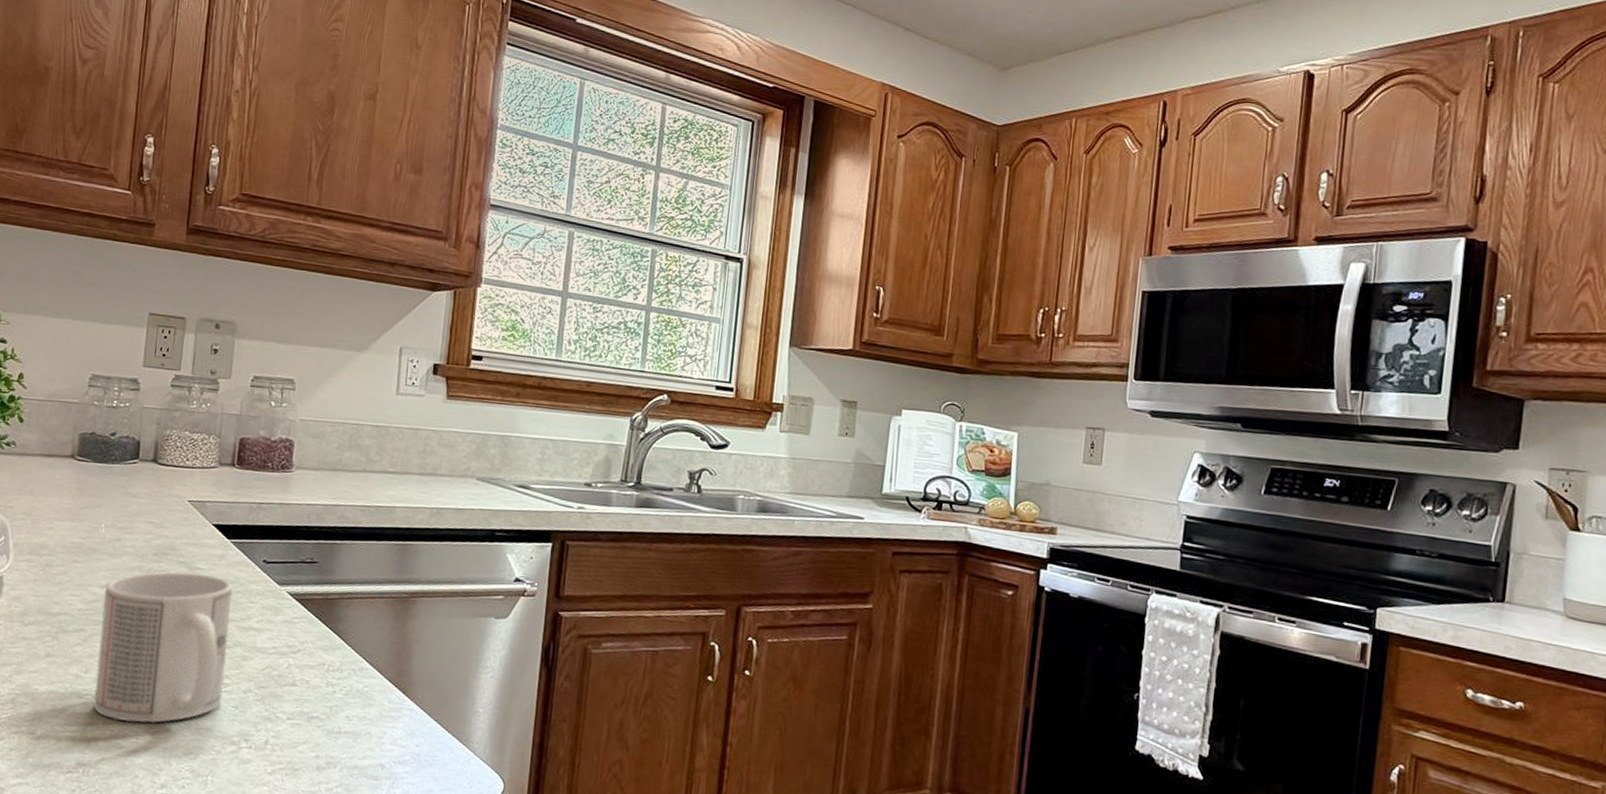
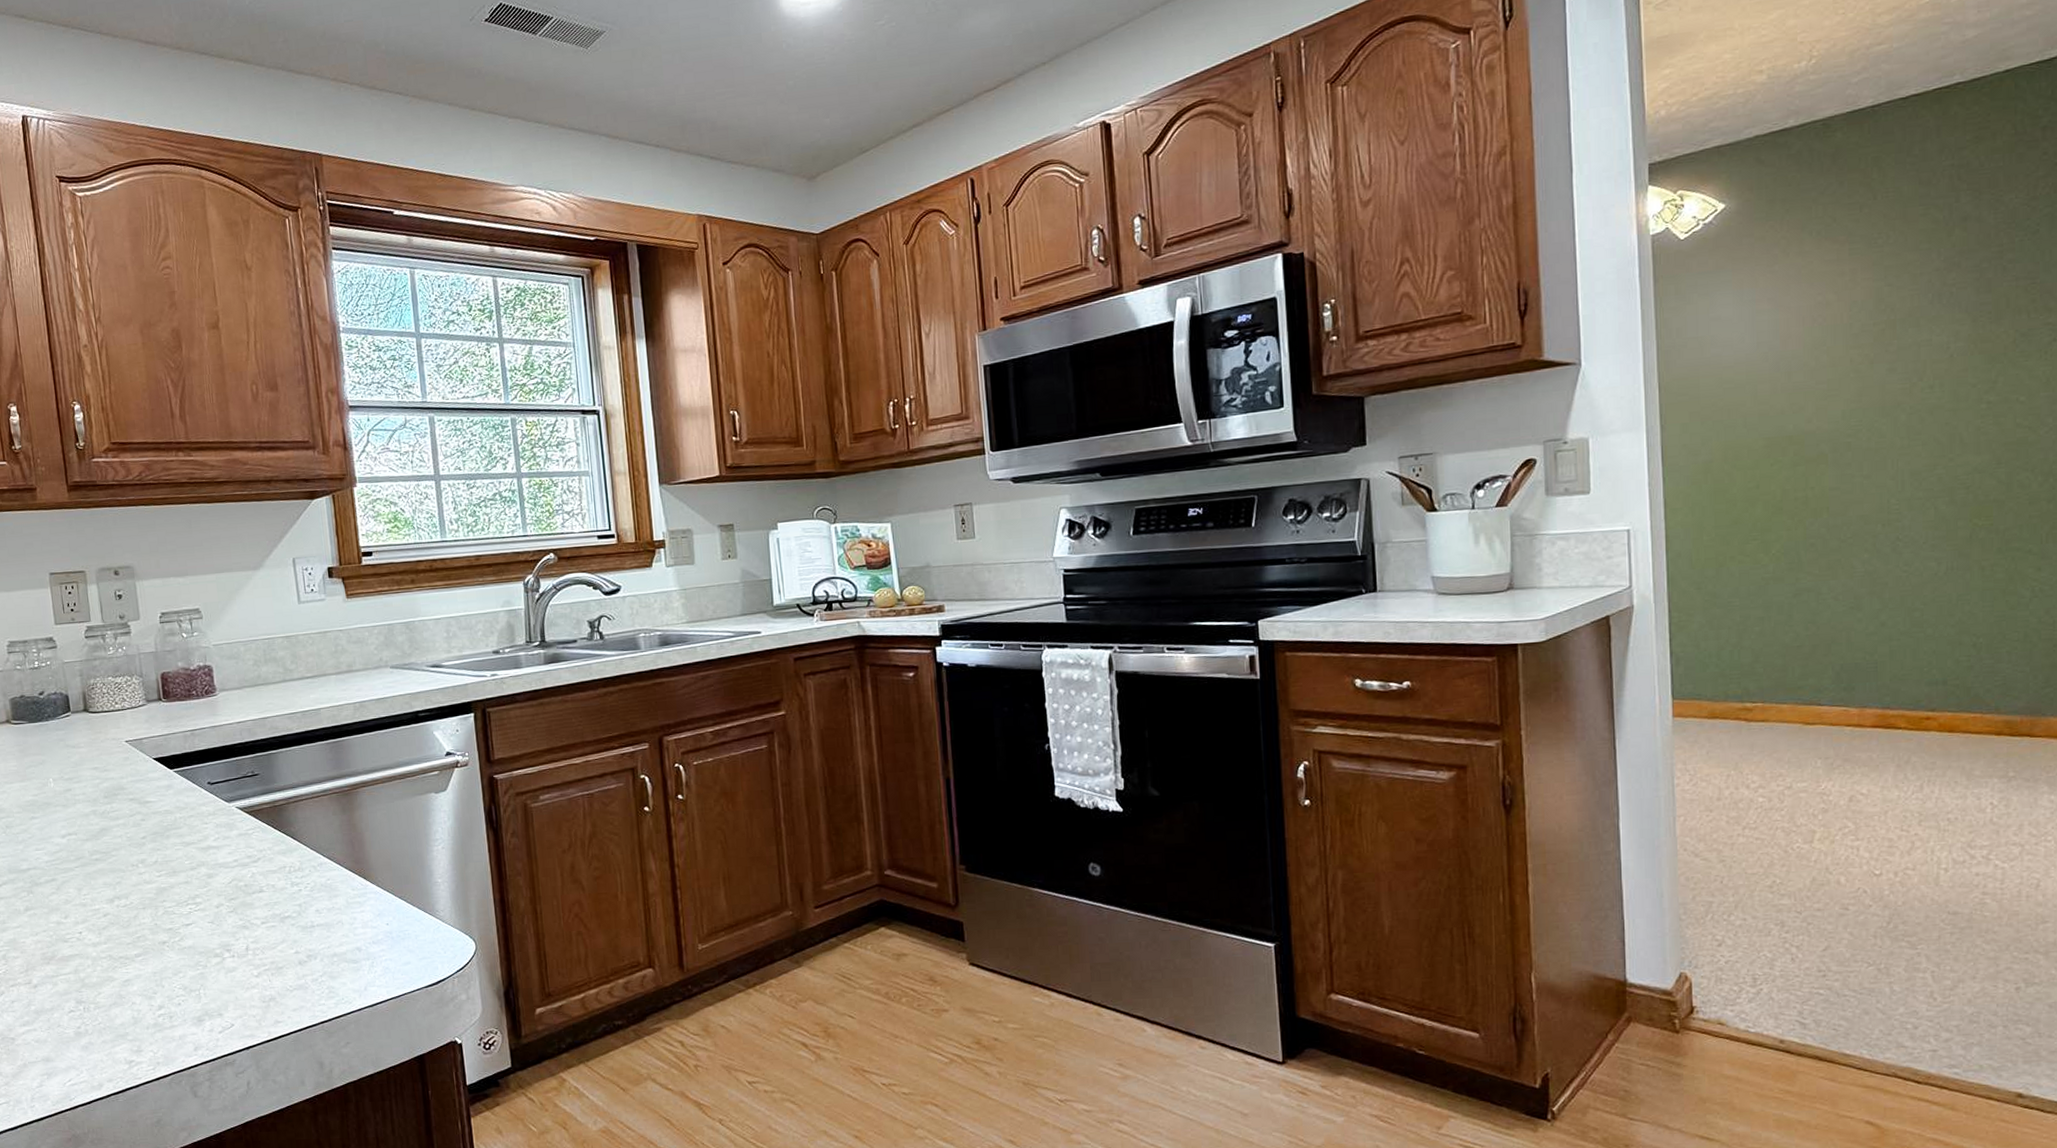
mug: present [93,572,233,724] -> none [66,805,198,956]

